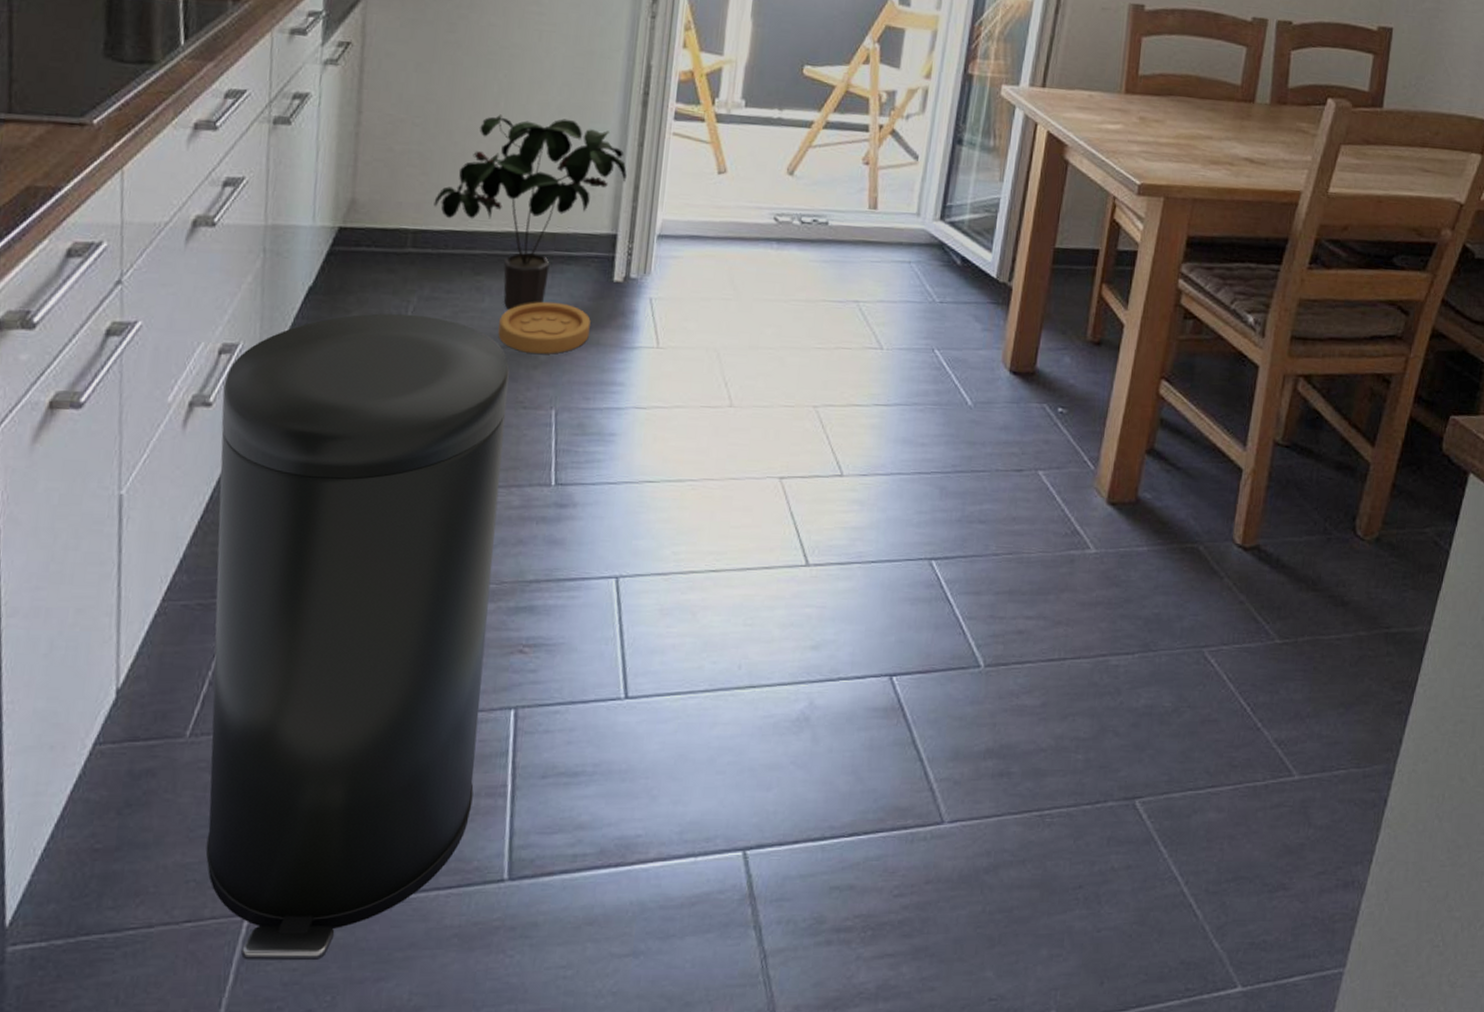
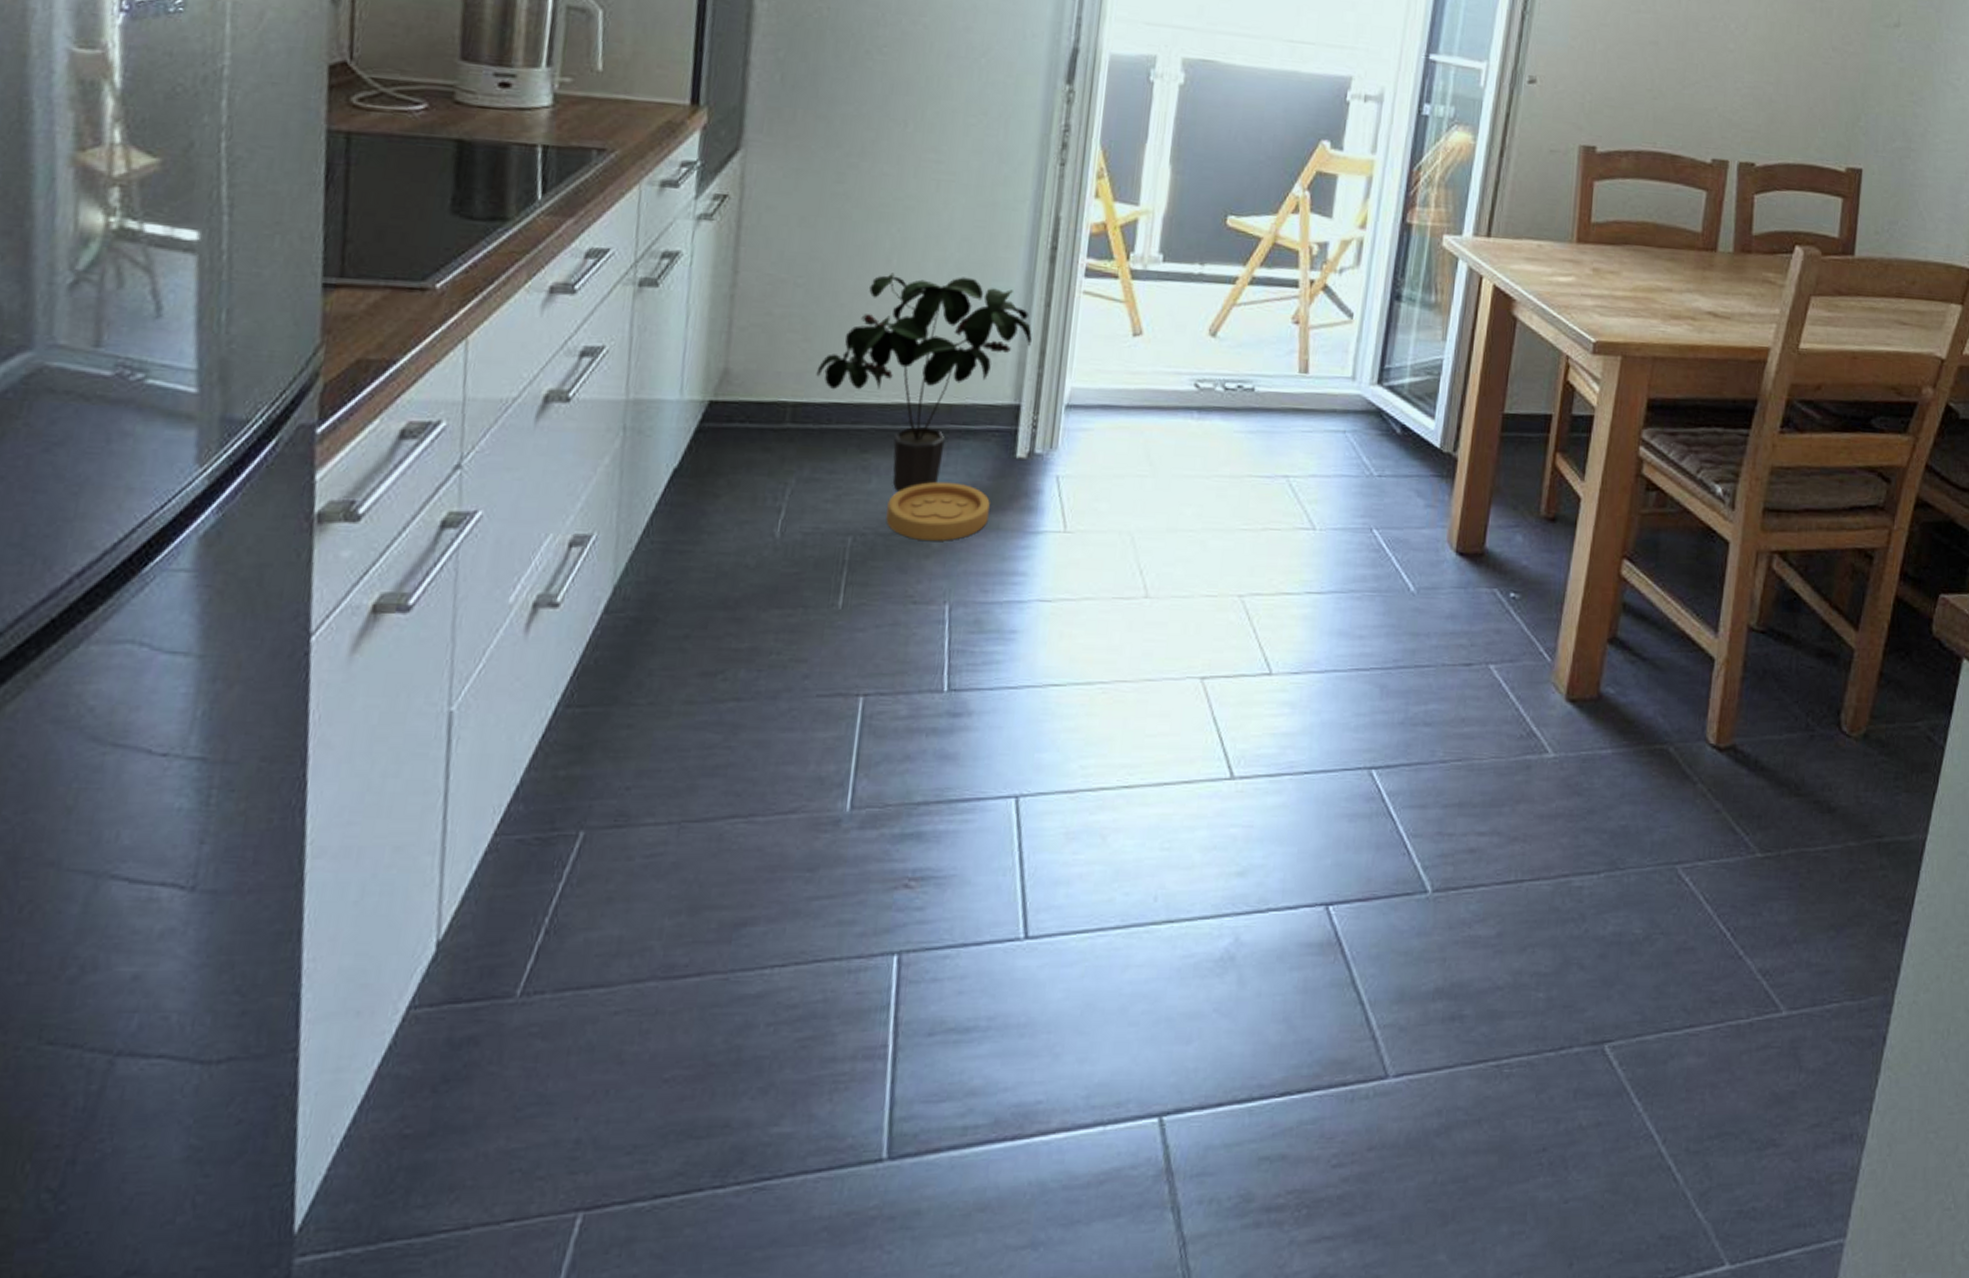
pedal bin: present [205,313,510,961] -> none [534,498,898,1266]

